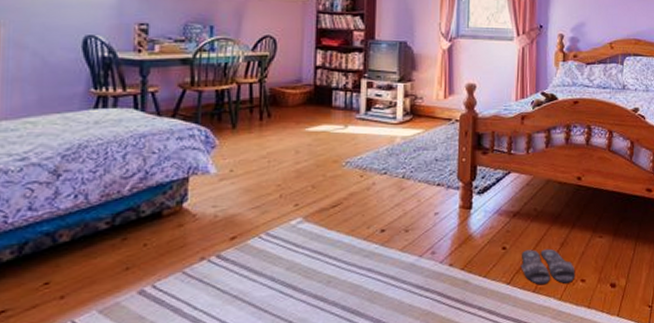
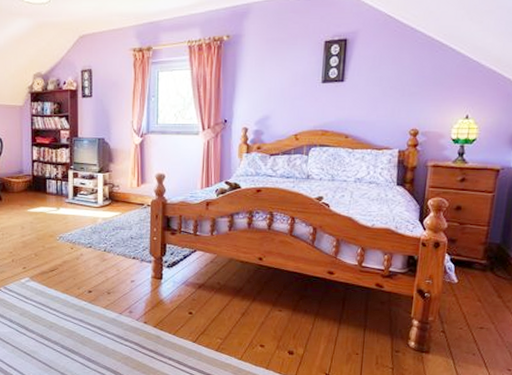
slippers: present [520,248,576,285] -> none [205,316,255,347]

